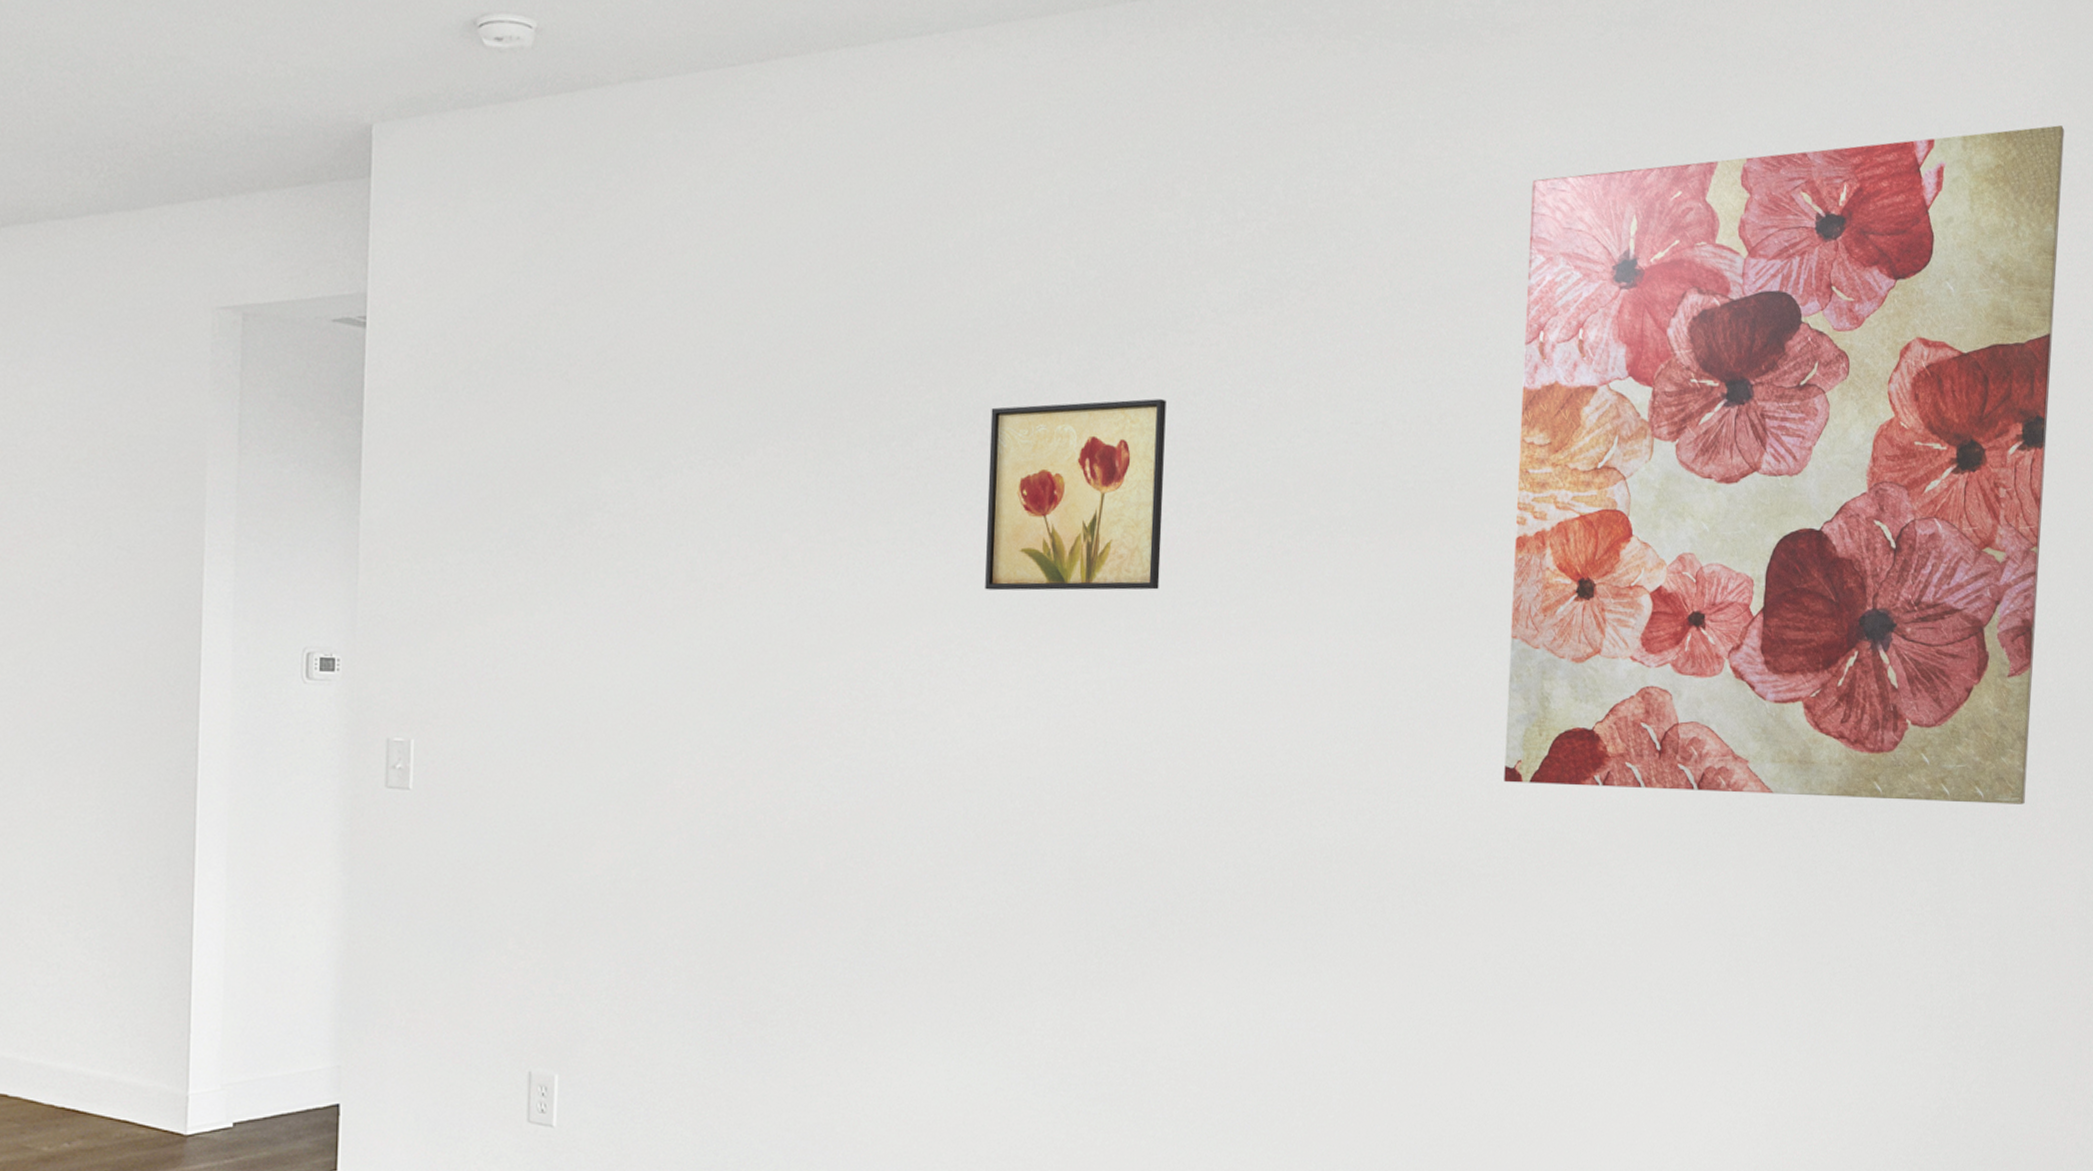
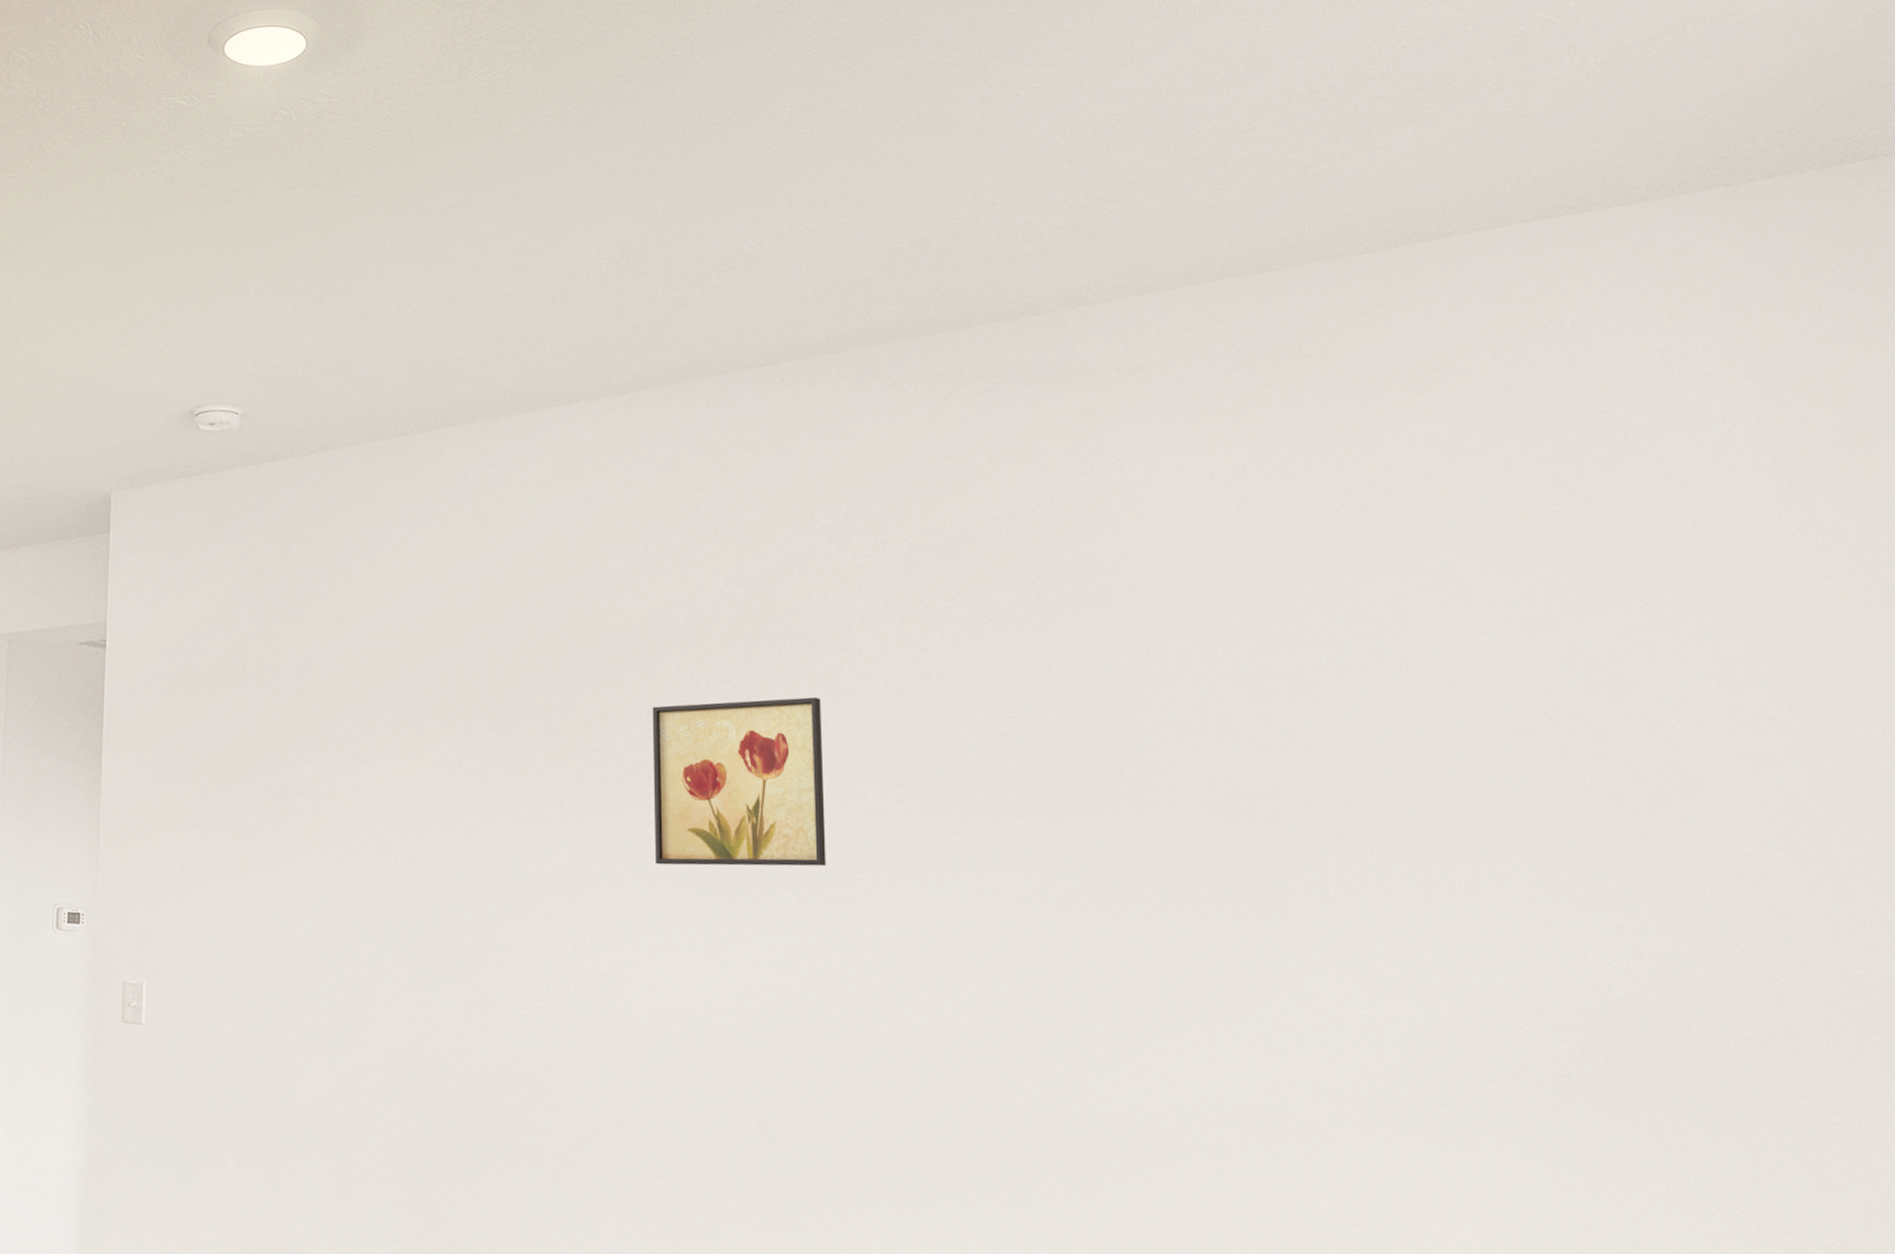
wall art: present [1504,125,2065,805] -> none [1176,426,1852,1103]

